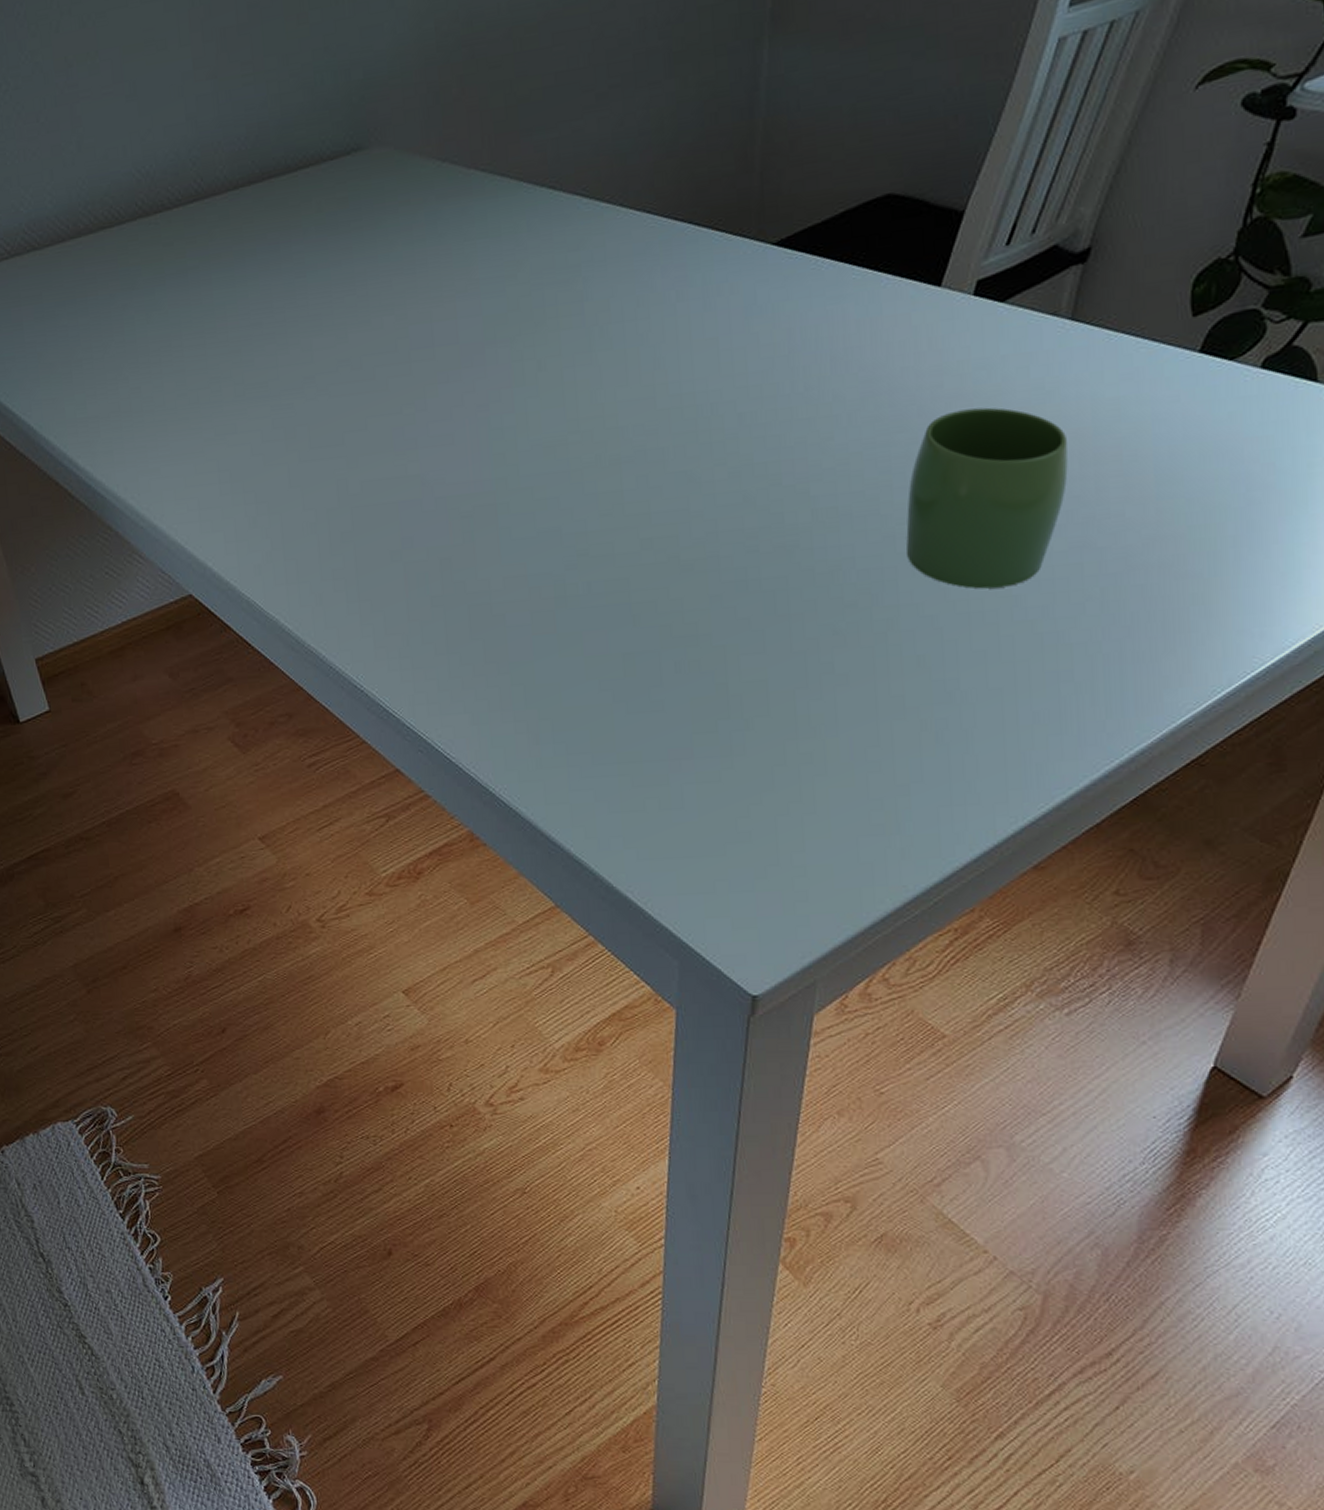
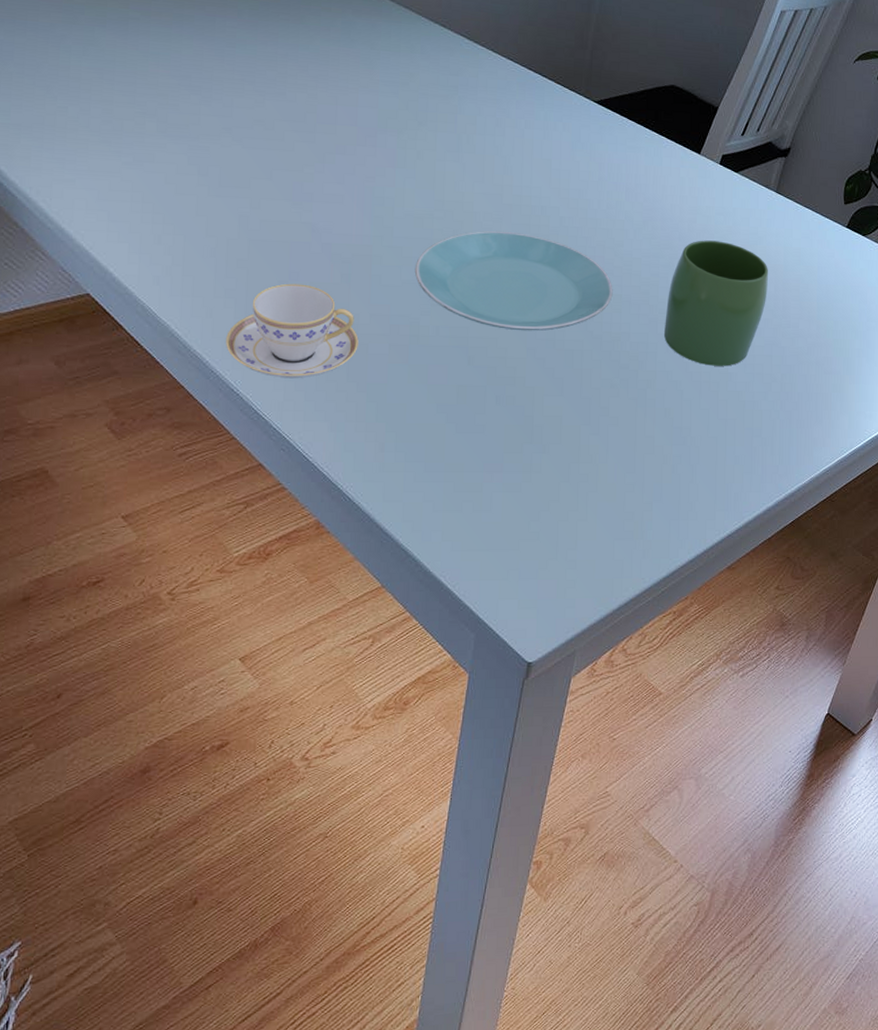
teacup: none [341,551,494,667] -> present [226,283,359,379]
plate: none [551,444,825,575] -> present [414,230,613,332]

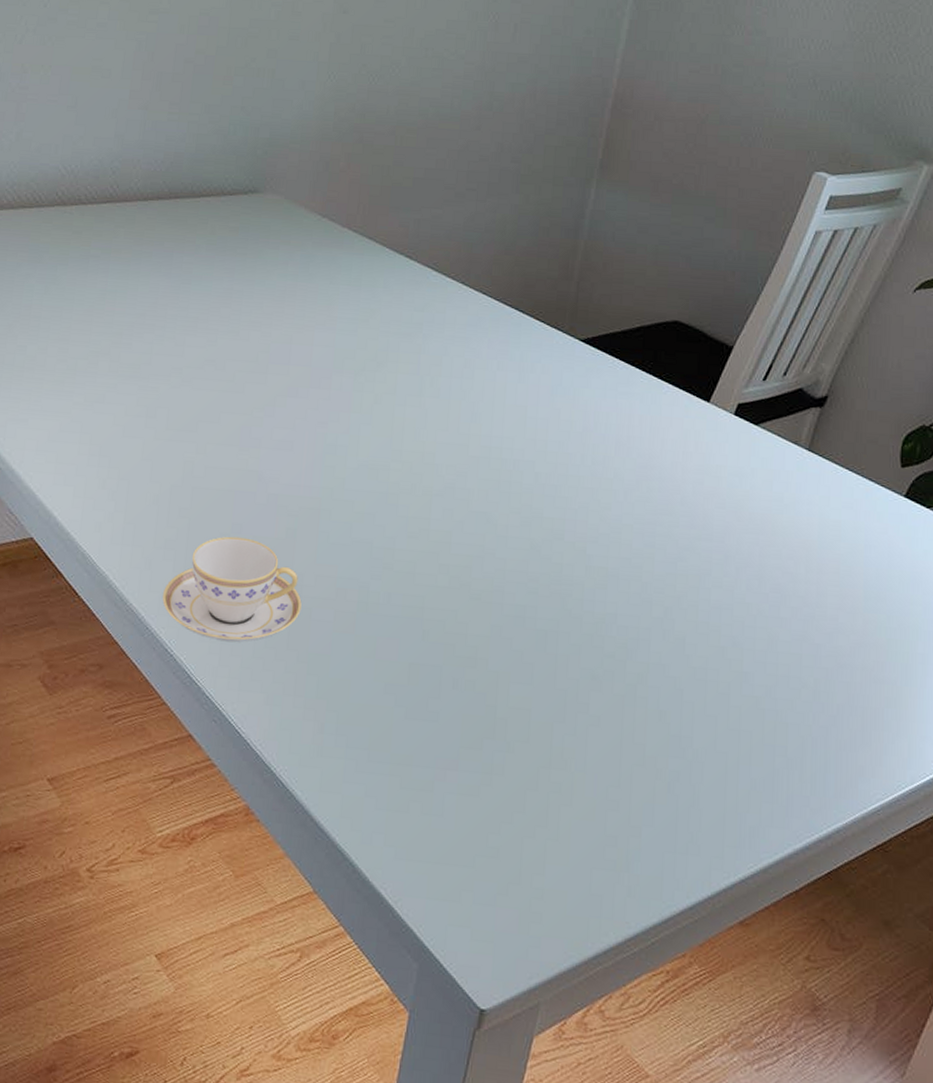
plate: present [414,230,613,332] -> none [366,486,598,606]
mug: present [664,240,768,366] -> none [660,506,797,664]

